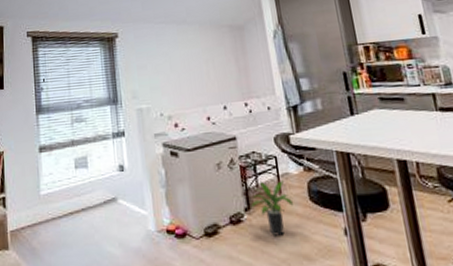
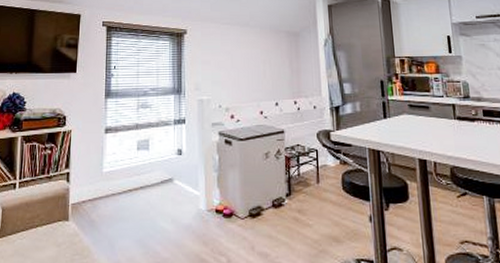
potted plant: present [251,181,294,236] -> none [292,170,329,219]

